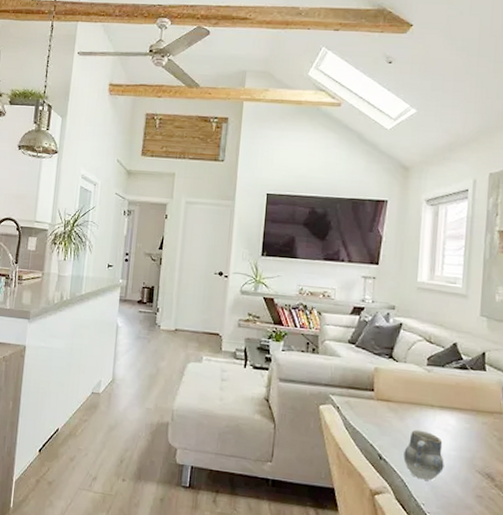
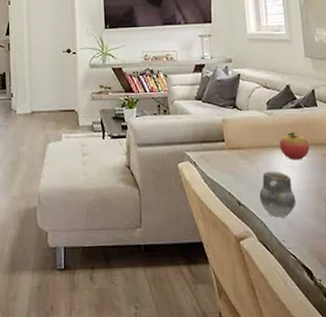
fruit: none [434,392,470,425] -> present [278,131,310,160]

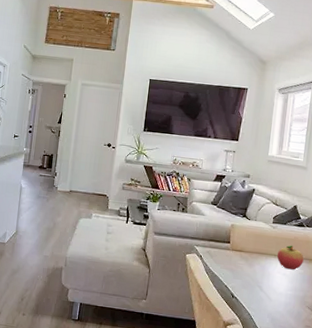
cup: present [259,171,296,218] -> none [251,274,282,314]

